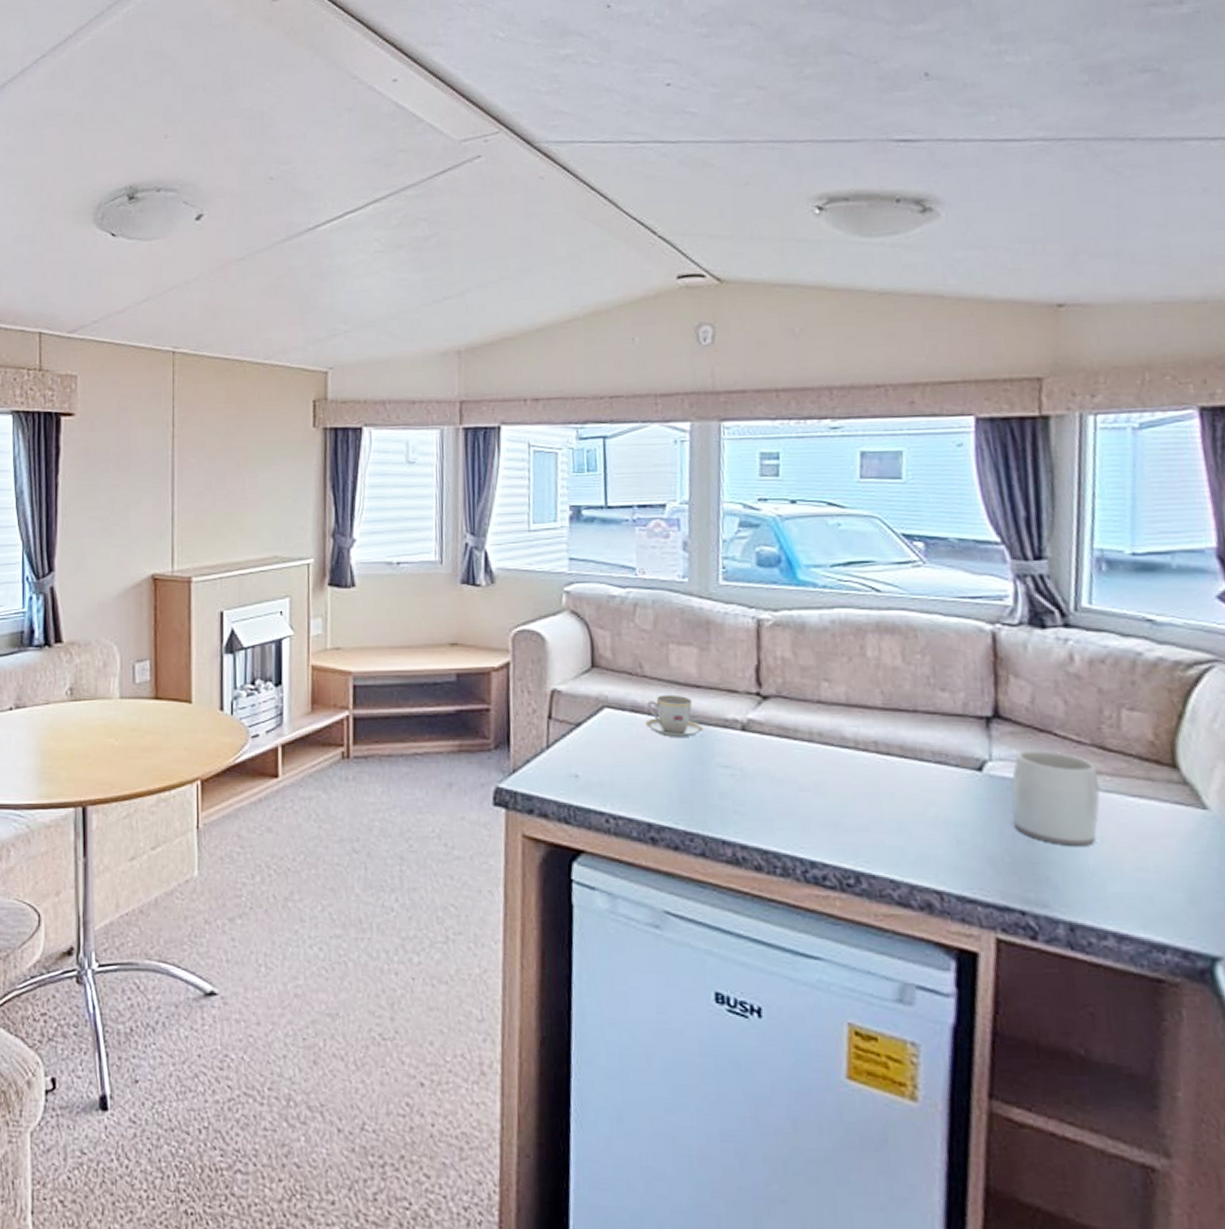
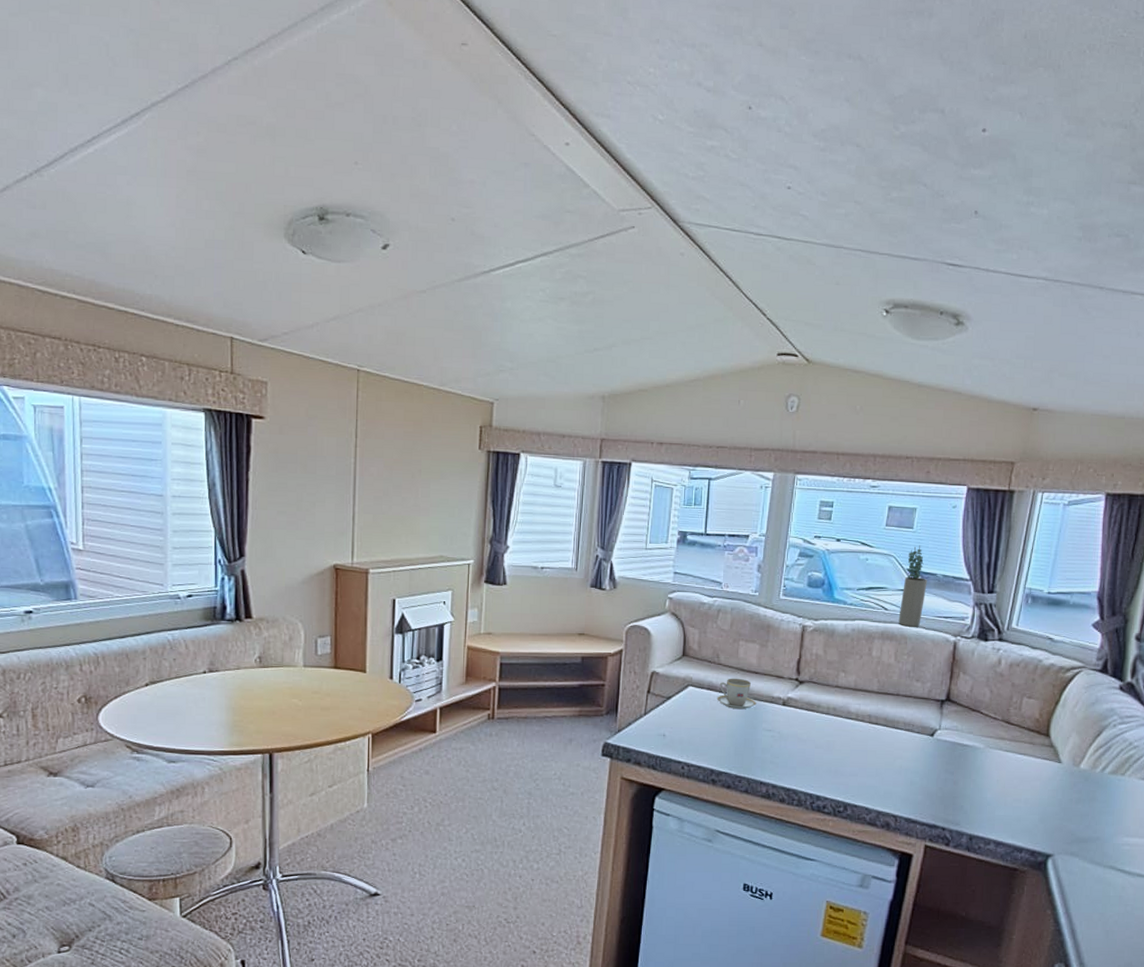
vase: none [898,500,936,614] -> present [898,545,927,627]
mug: present [1011,751,1100,846] -> none [947,723,1002,786]

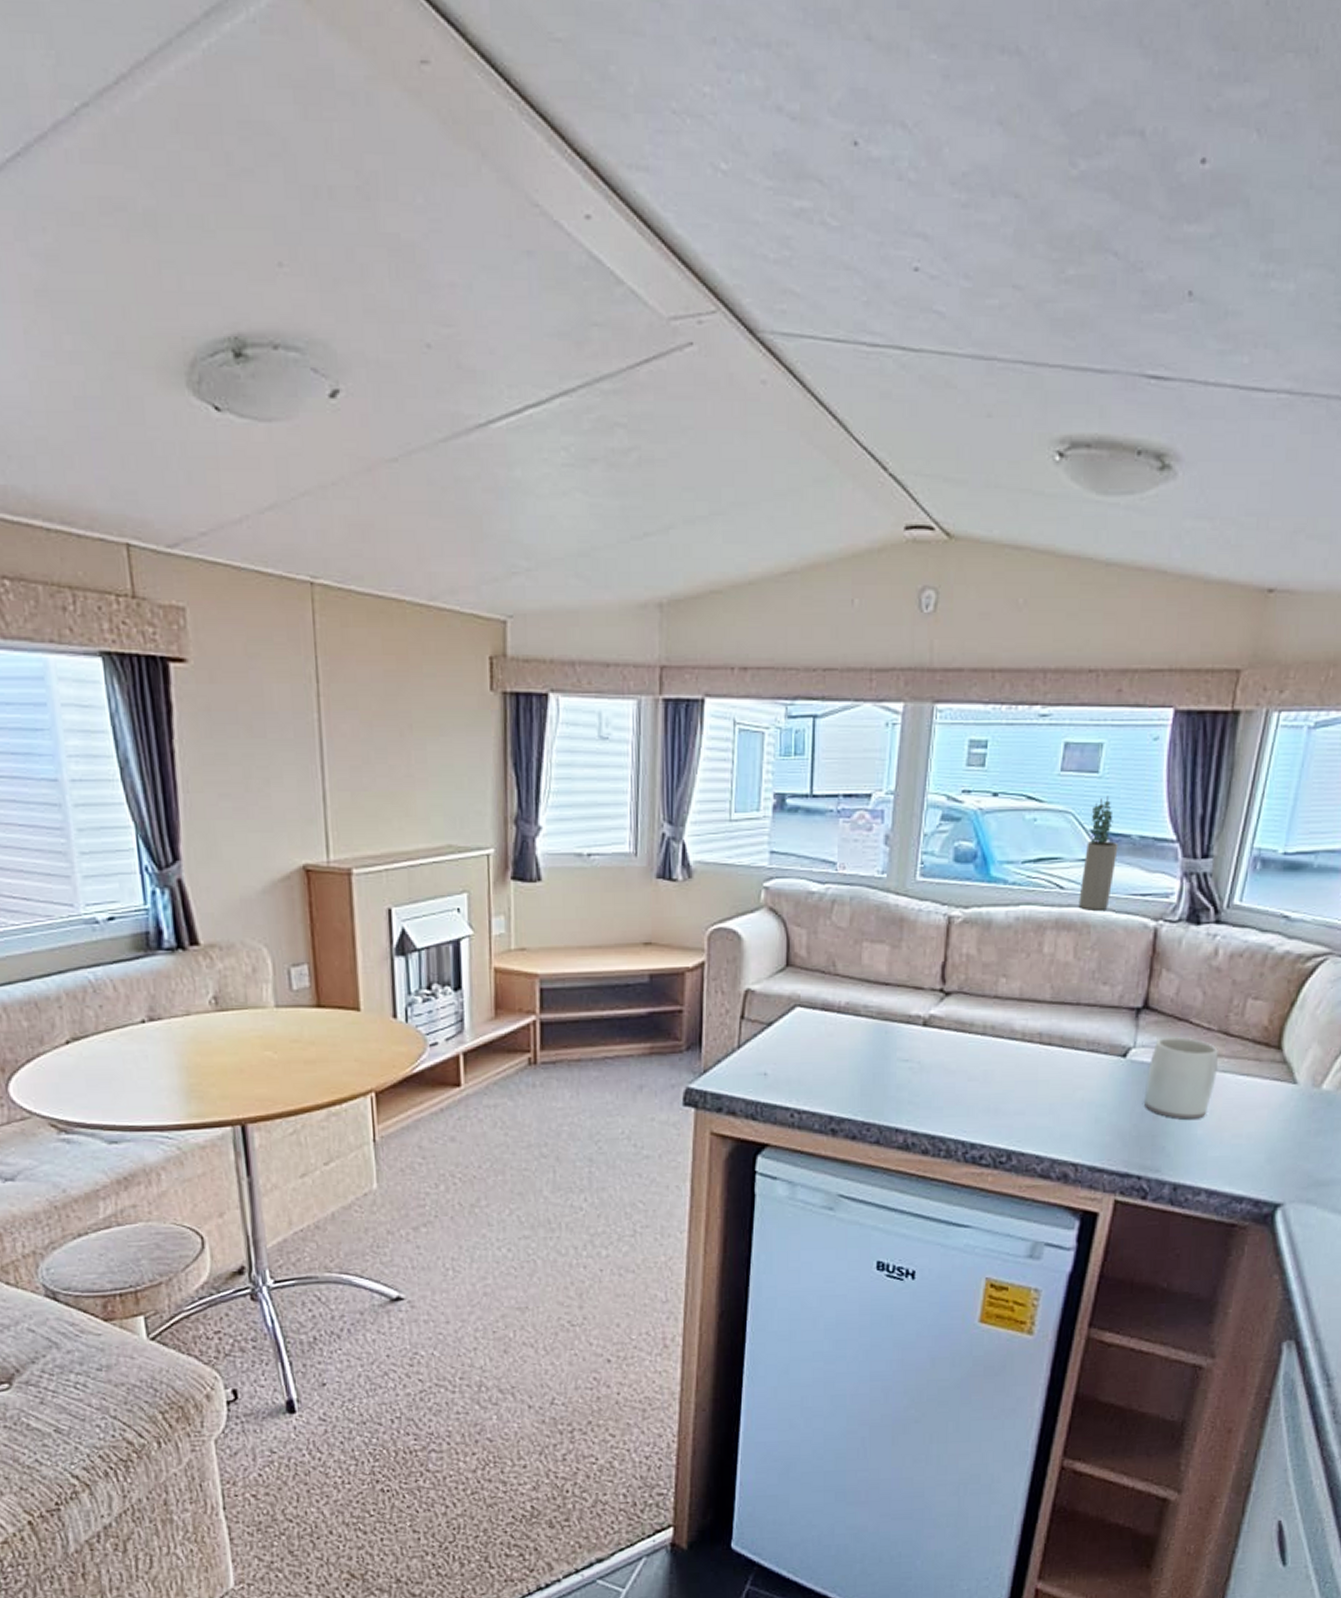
teacup: present [716,678,757,710] -> none [834,992,888,1035]
mug: none [947,723,1002,786] -> present [1145,1037,1218,1119]

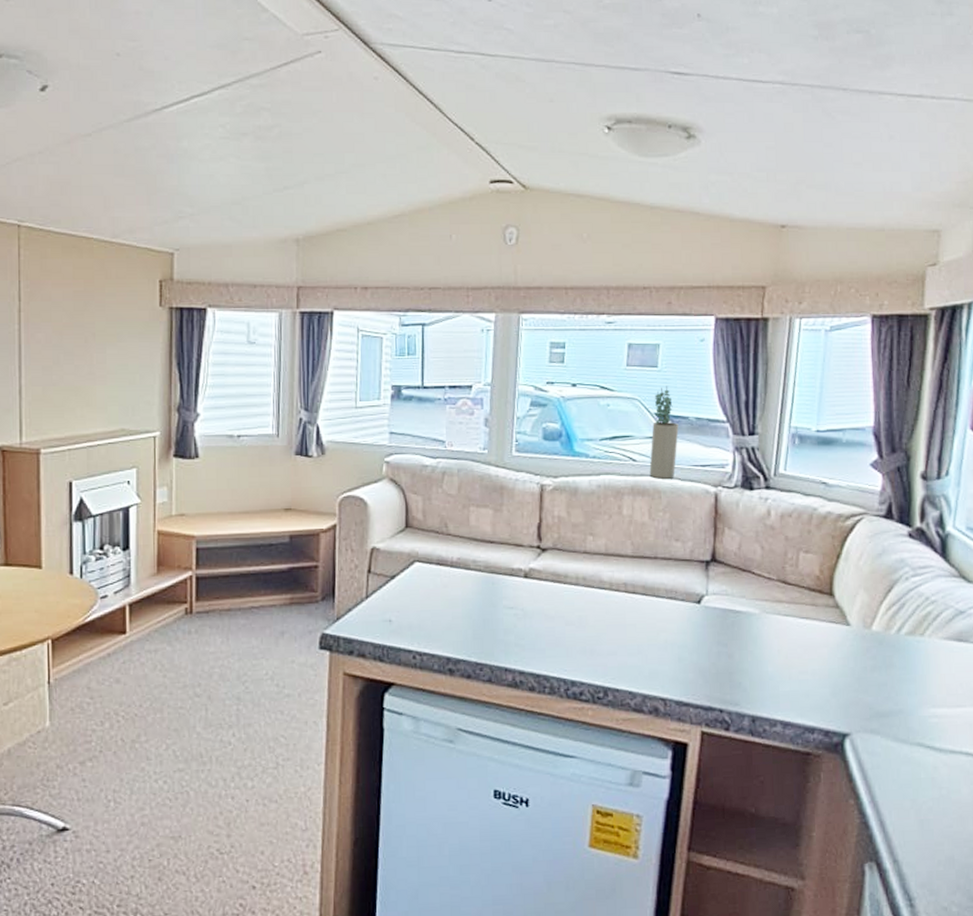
mug: present [1145,1037,1218,1119] -> none [719,586,780,658]

